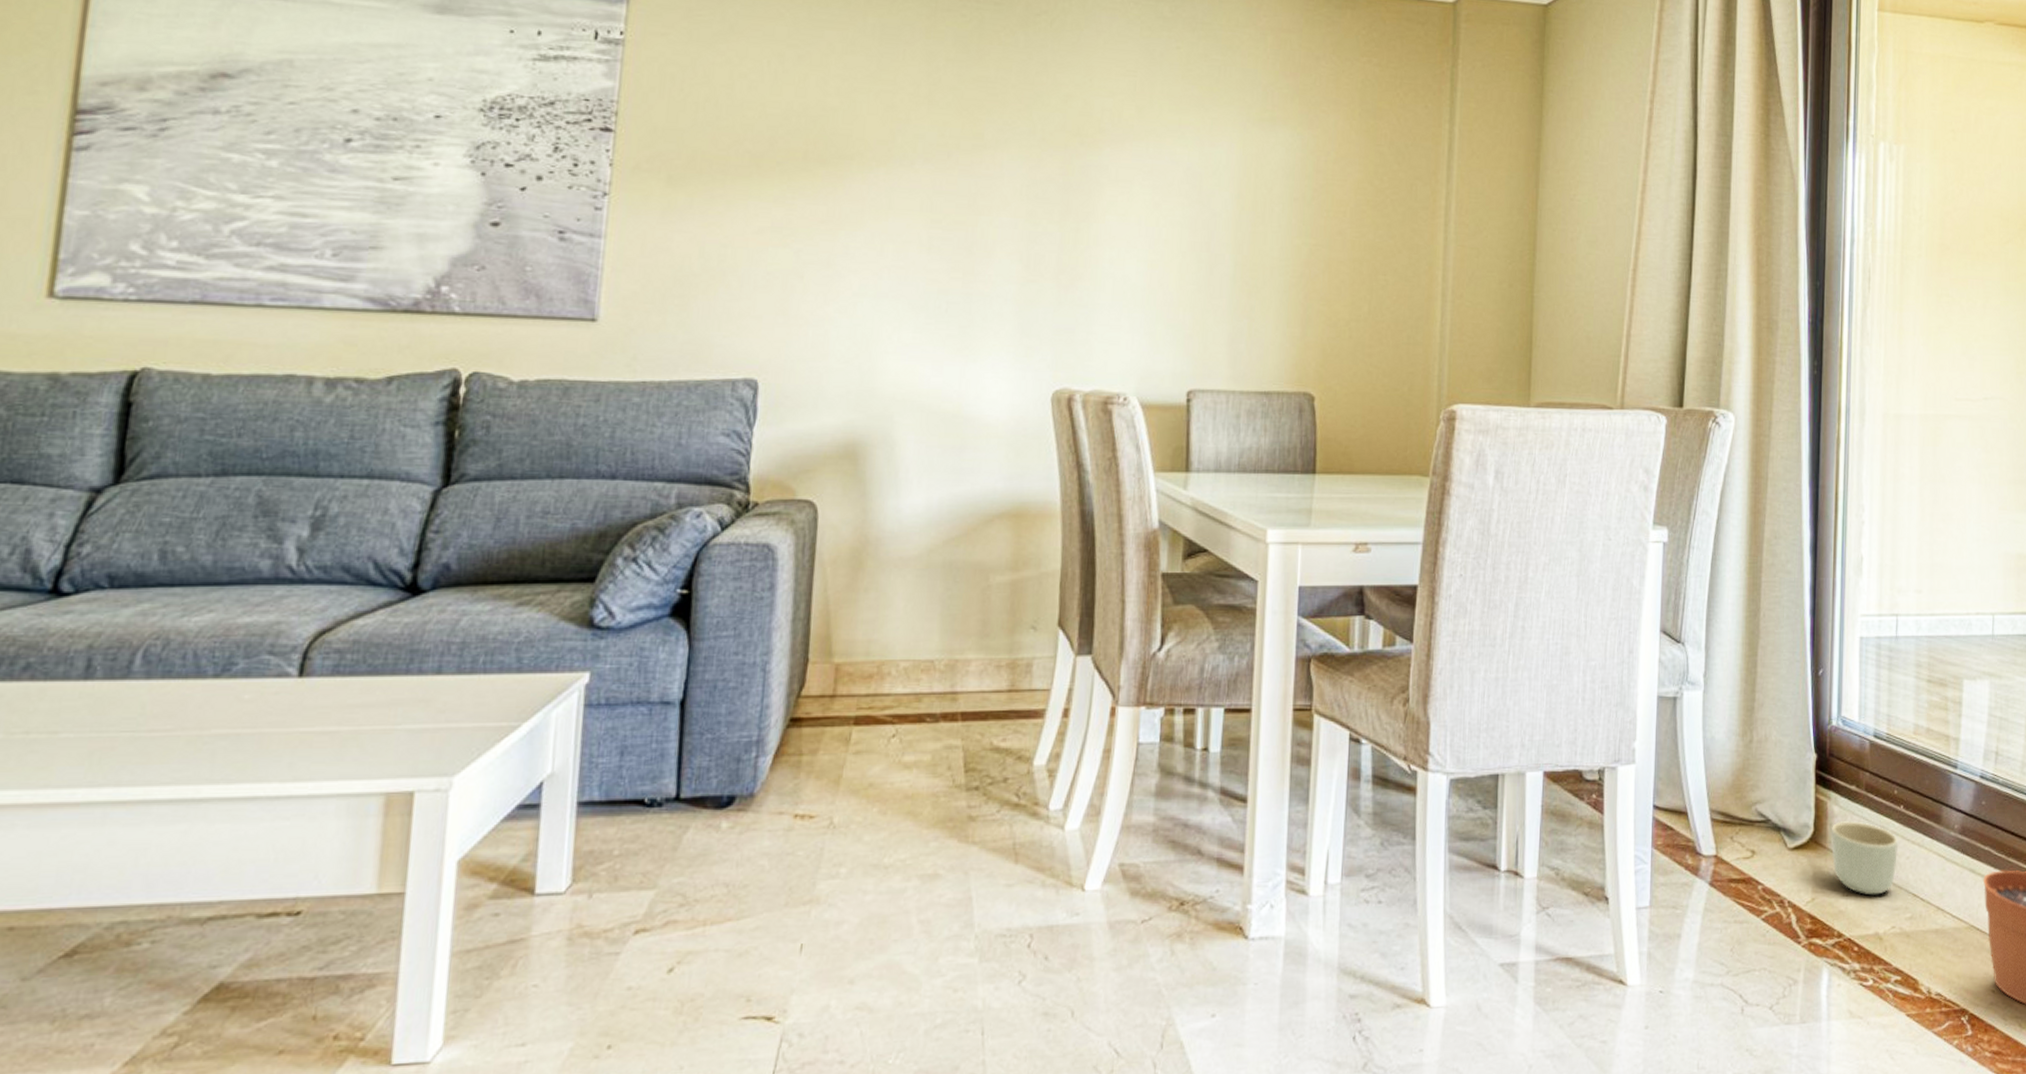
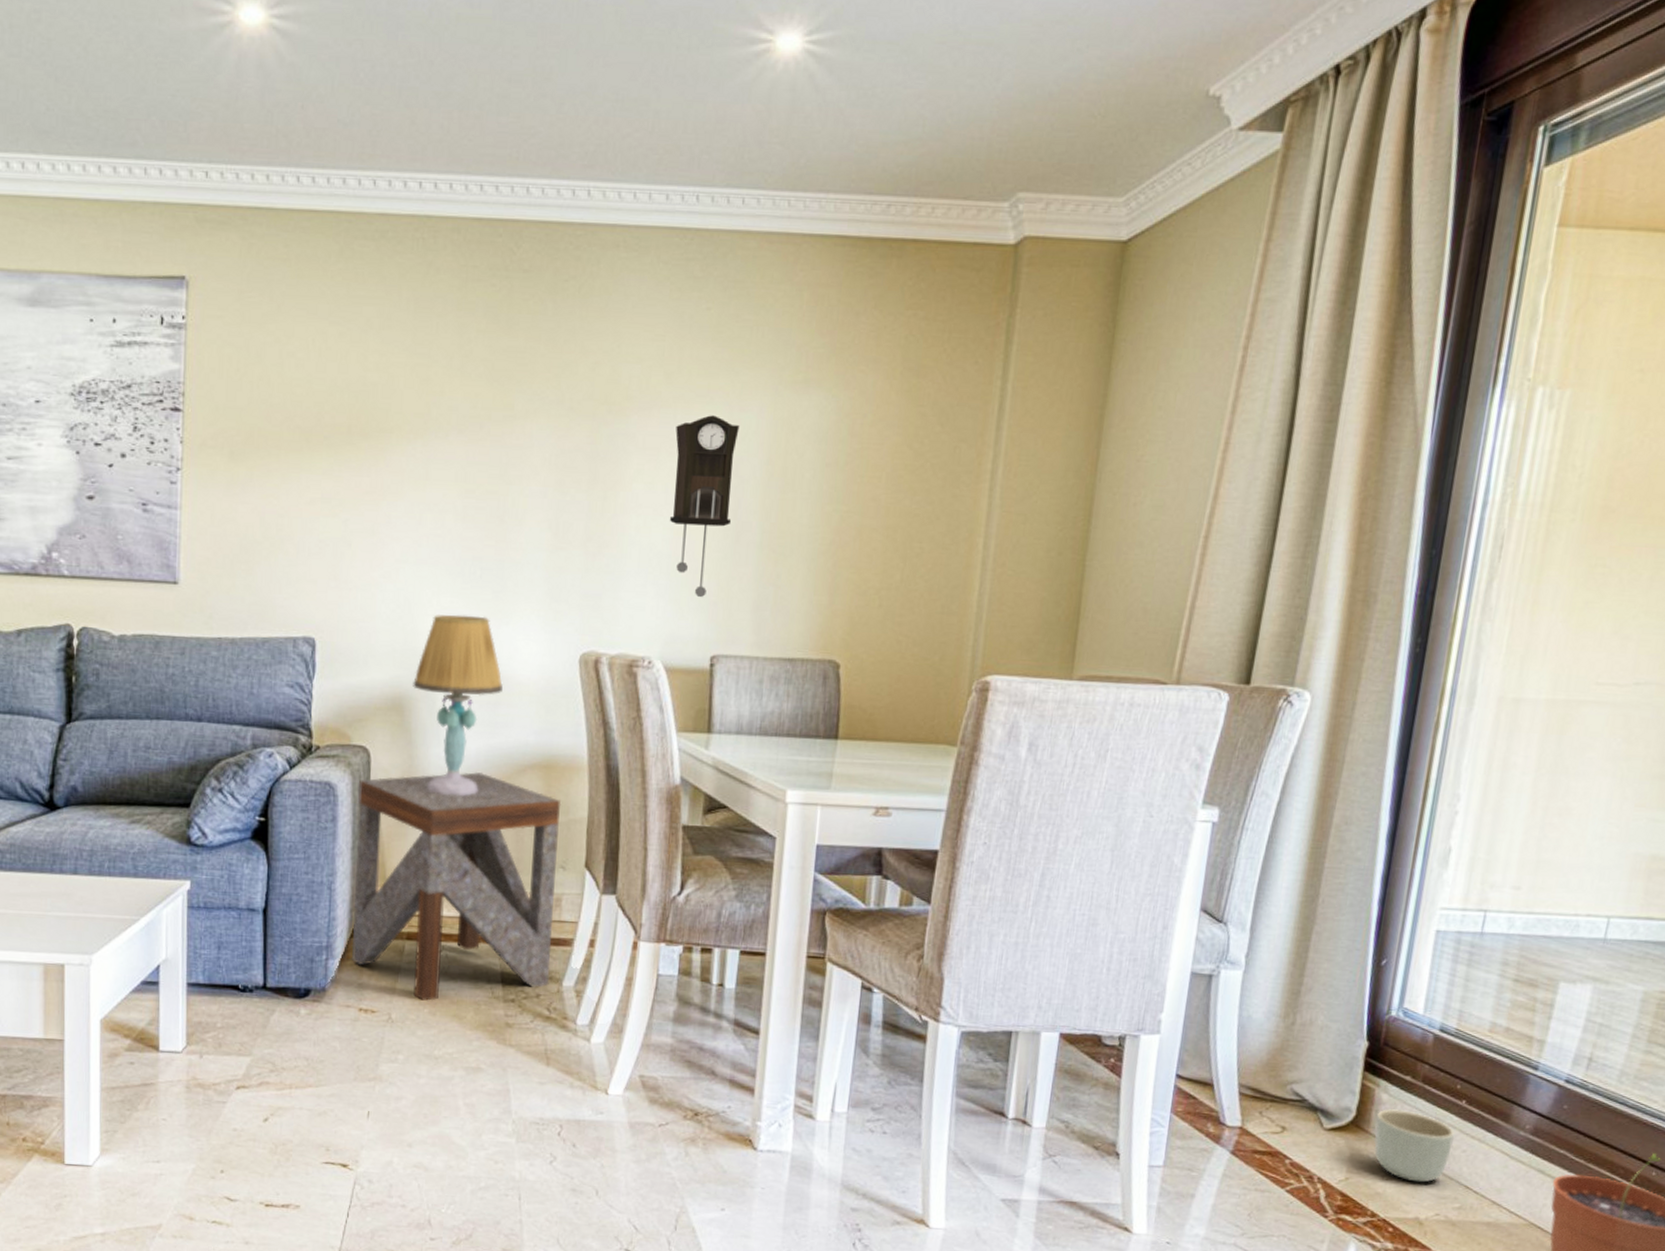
side table: none [786,525,1032,798] -> present [351,772,561,1001]
table lamp: none [869,351,969,552] -> present [413,614,503,796]
pendulum clock: none [1143,149,1211,331] -> present [669,415,740,598]

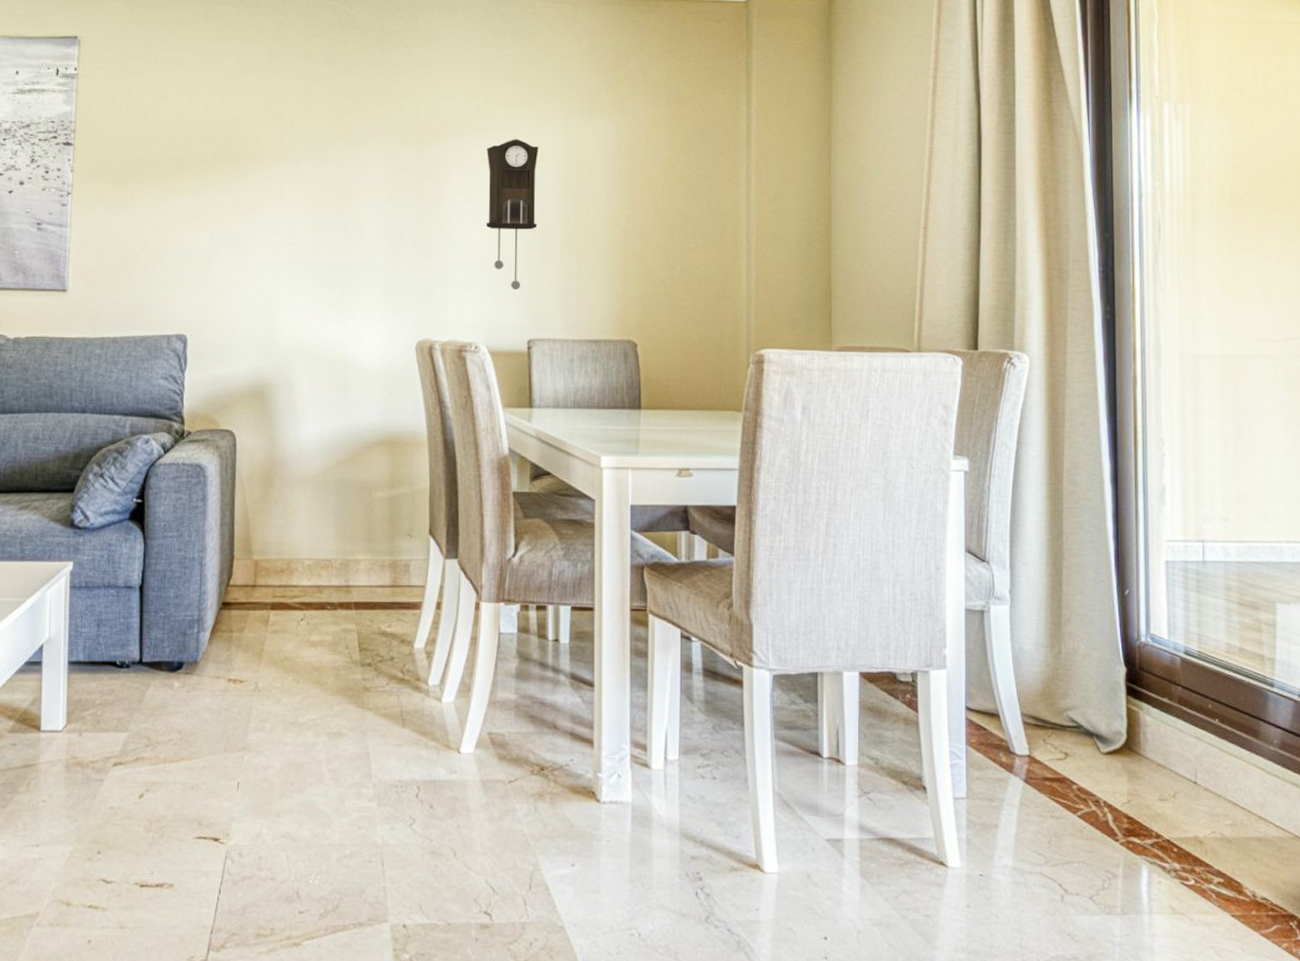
side table: present [351,772,561,1001] -> none [220,450,406,668]
table lamp: present [413,614,503,796] -> none [272,311,351,472]
planter: present [1373,1109,1455,1183] -> none [1144,731,1215,801]

